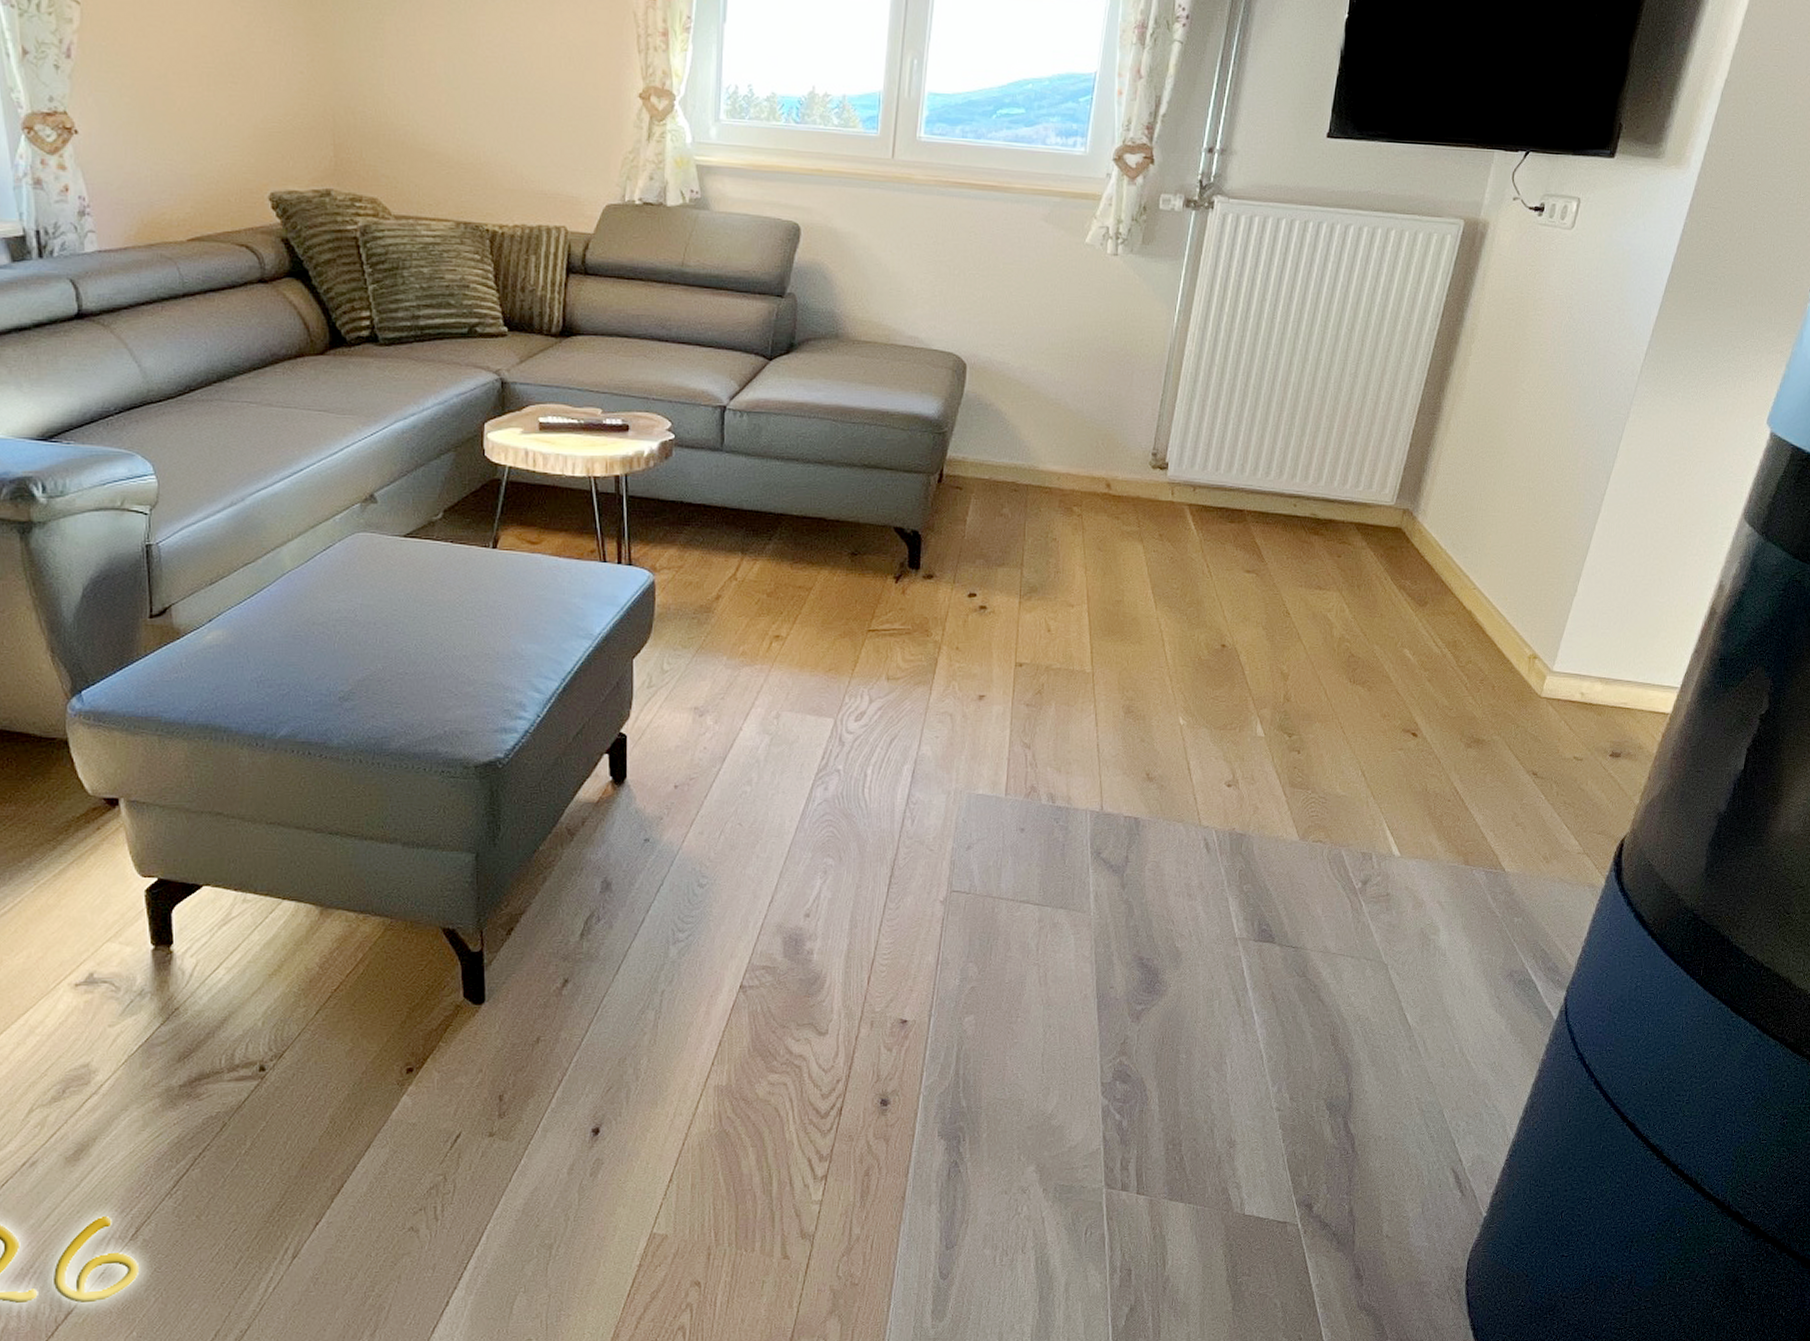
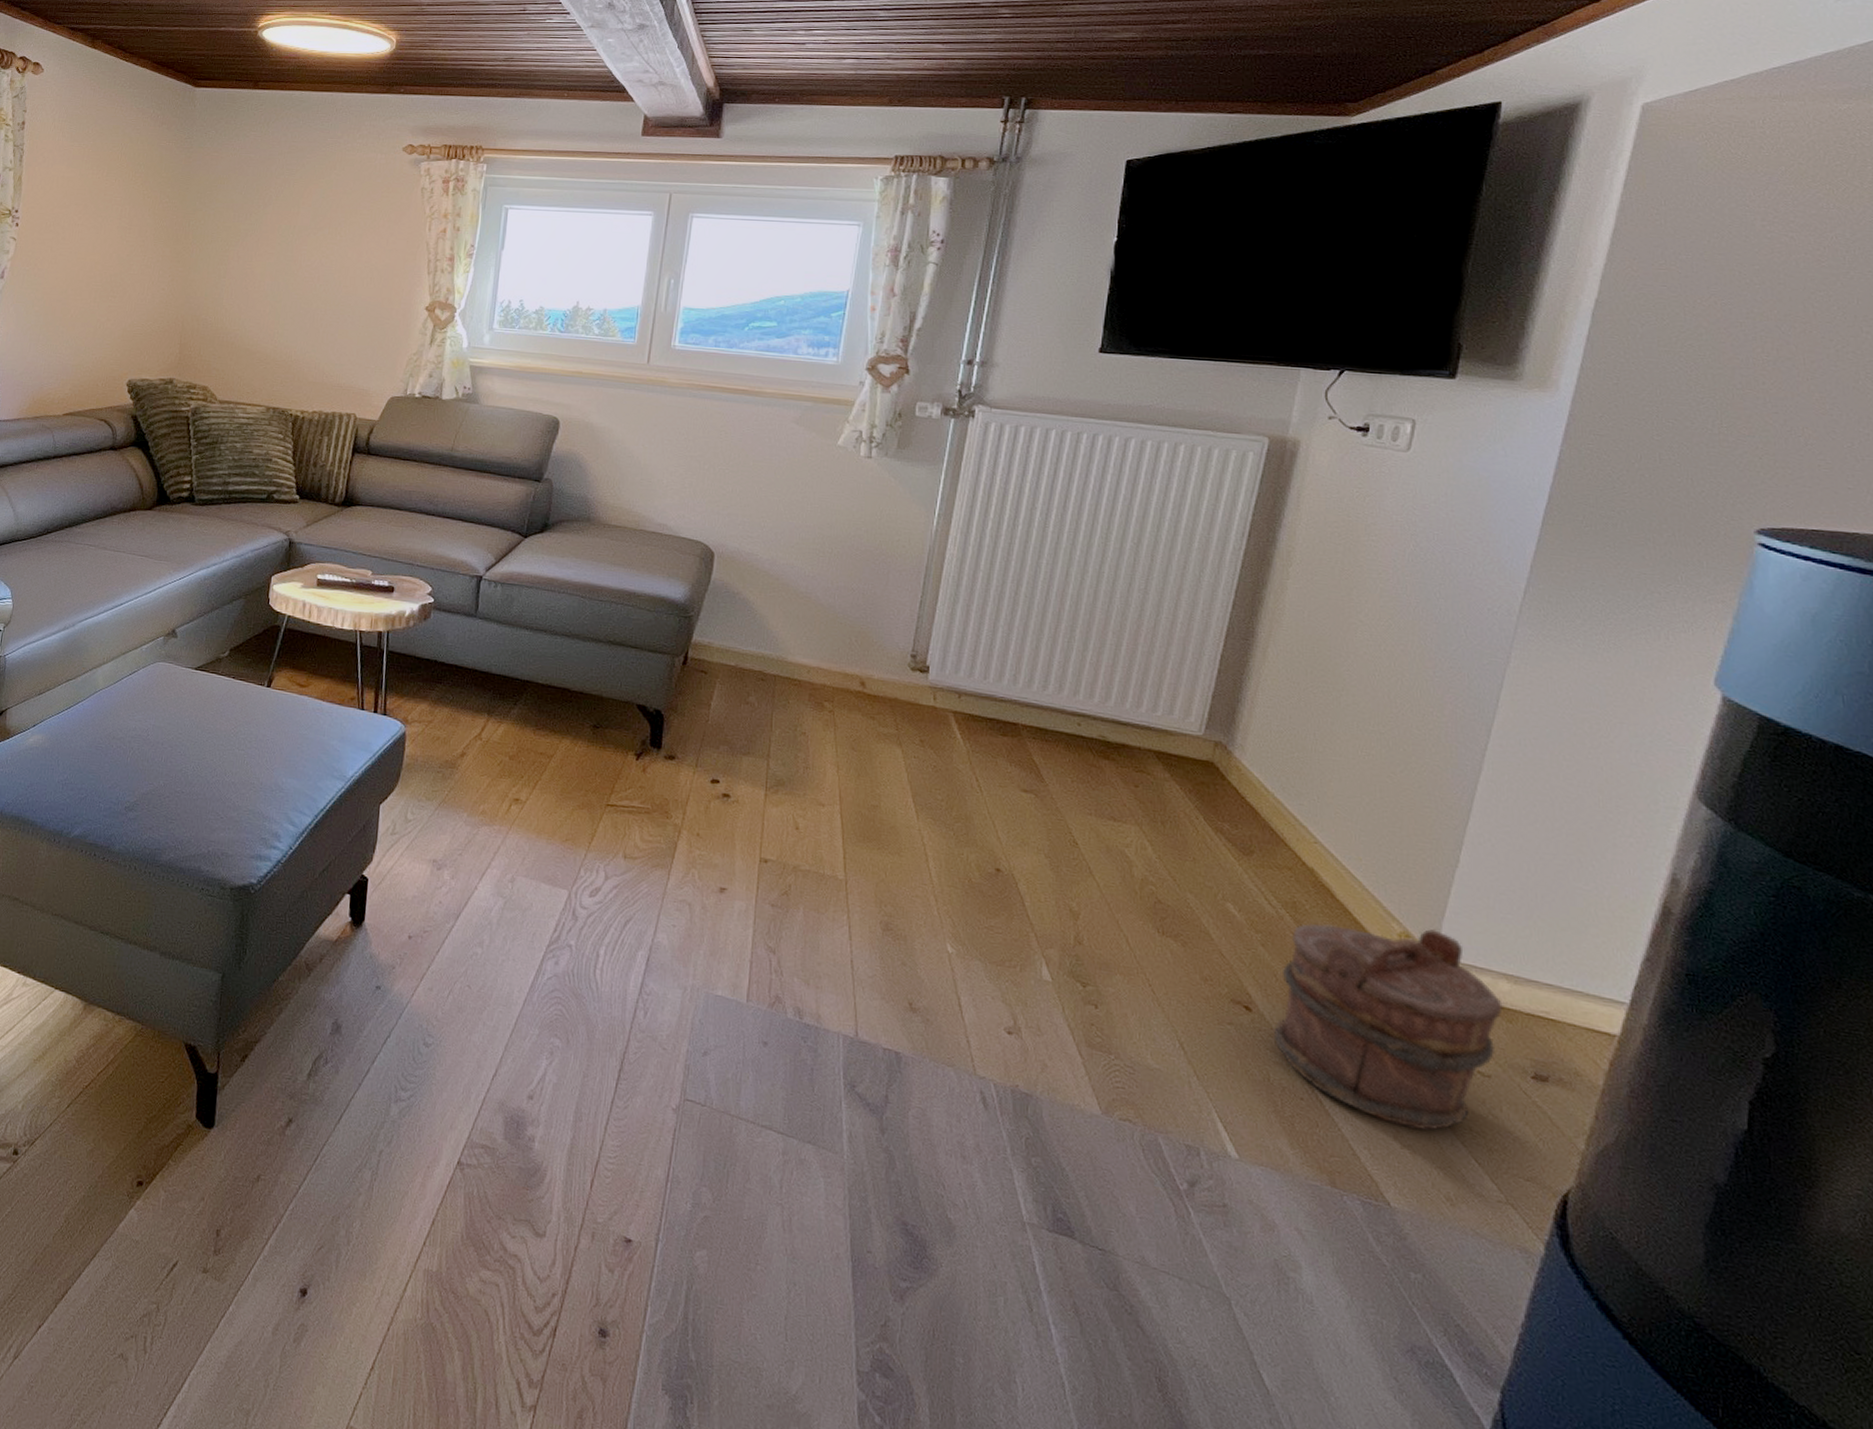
bucket: none [1432,648,1596,810] -> present [1274,923,1503,1131]

